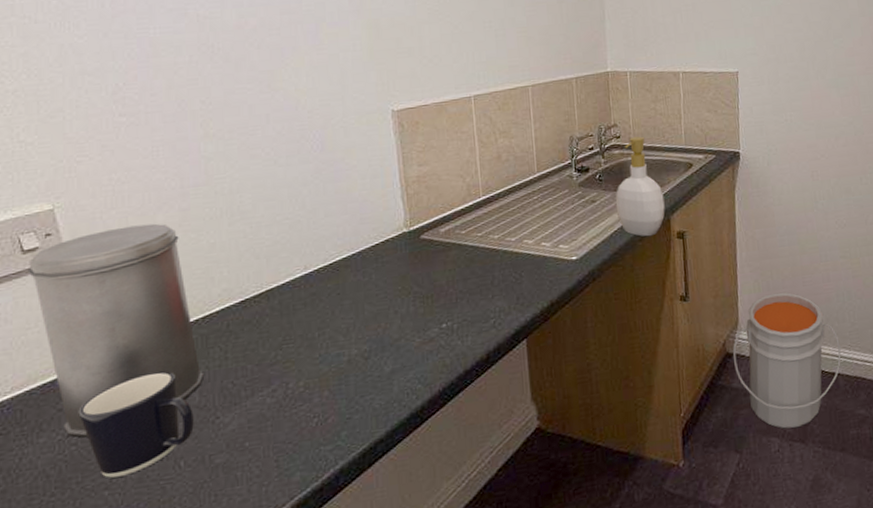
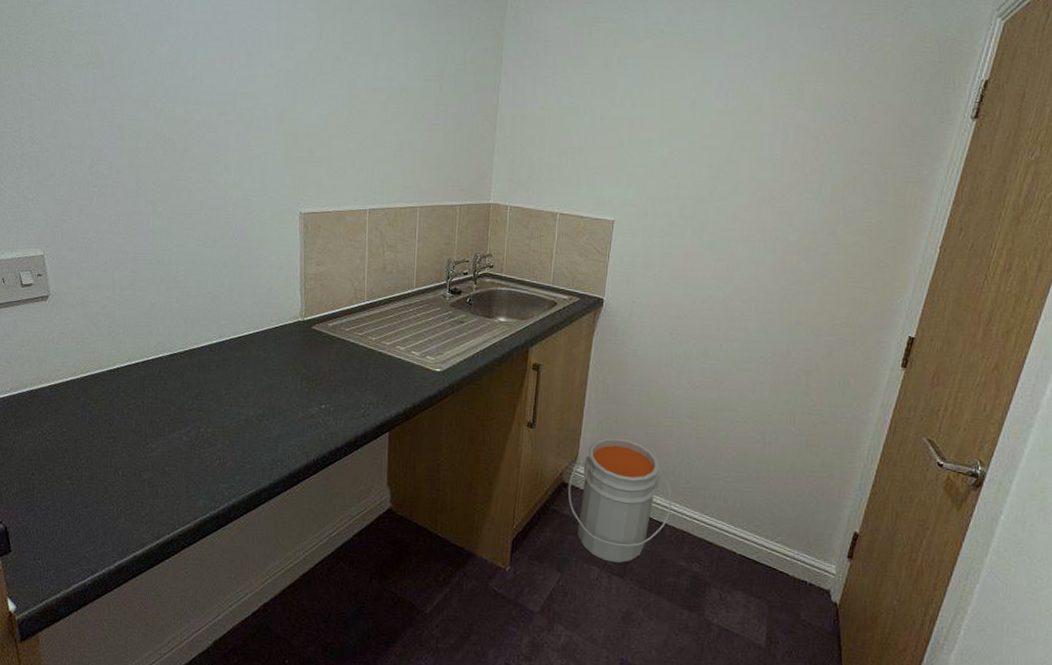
canister: present [27,223,205,438] -> none [24,278,141,437]
mug: present [78,371,194,478] -> none [53,398,131,472]
soap bottle: present [615,136,665,237] -> none [480,269,526,364]

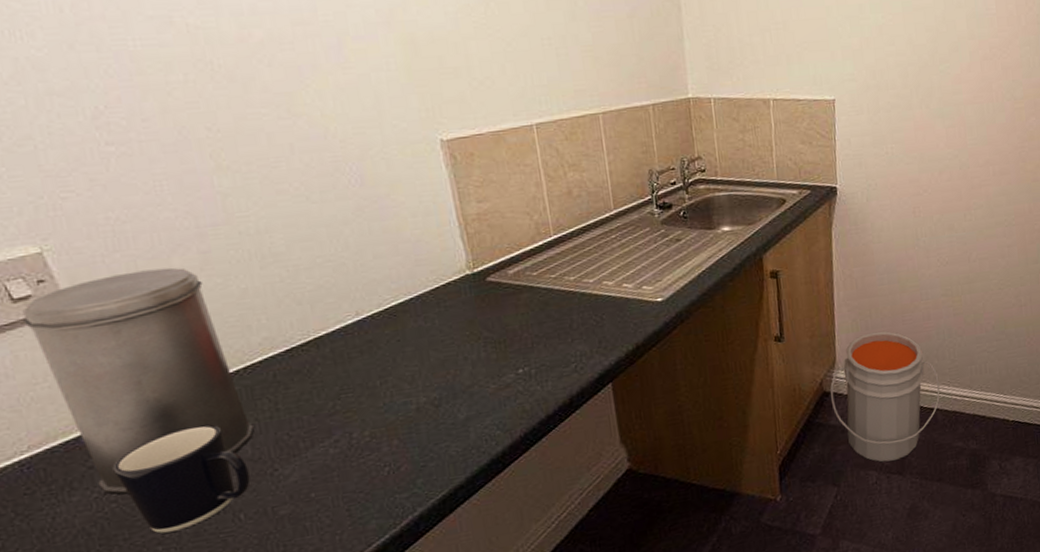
canister: none [24,278,141,437] -> present [22,267,255,495]
mug: none [53,398,131,472] -> present [112,424,251,534]

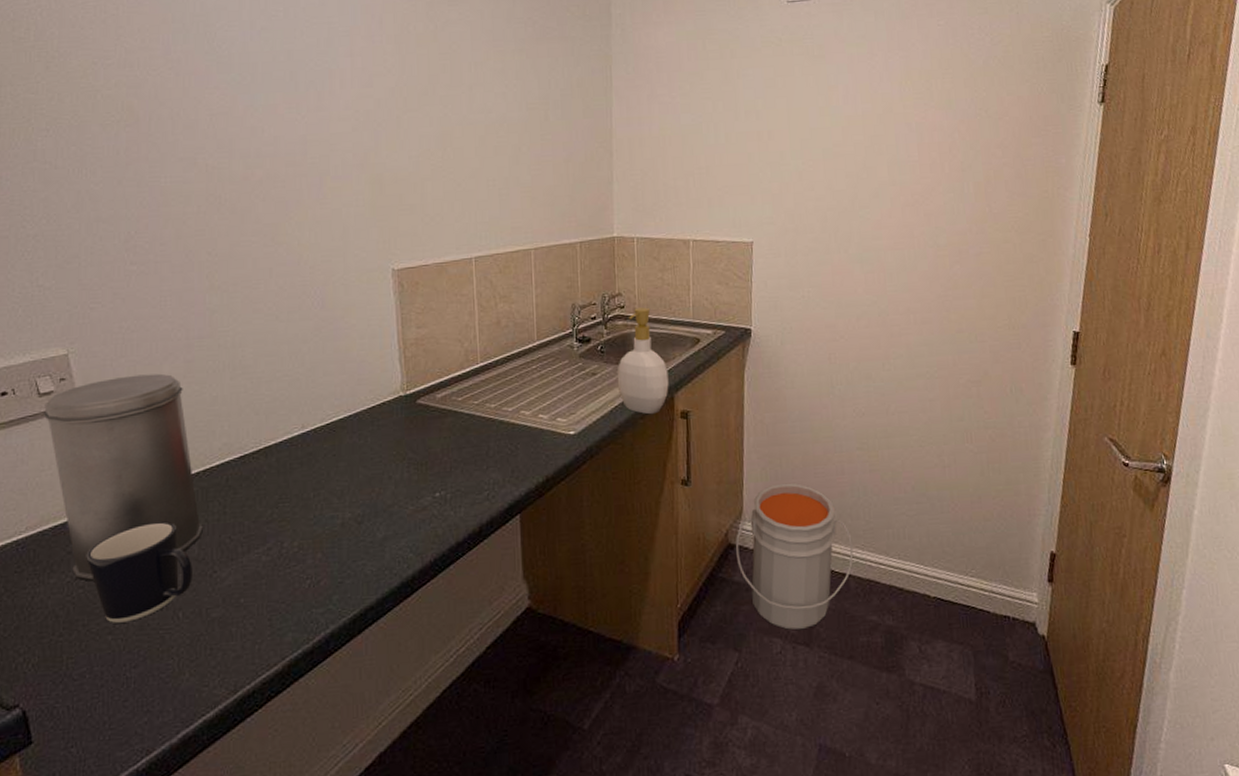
soap bottle: none [702,170,757,277] -> present [617,307,669,415]

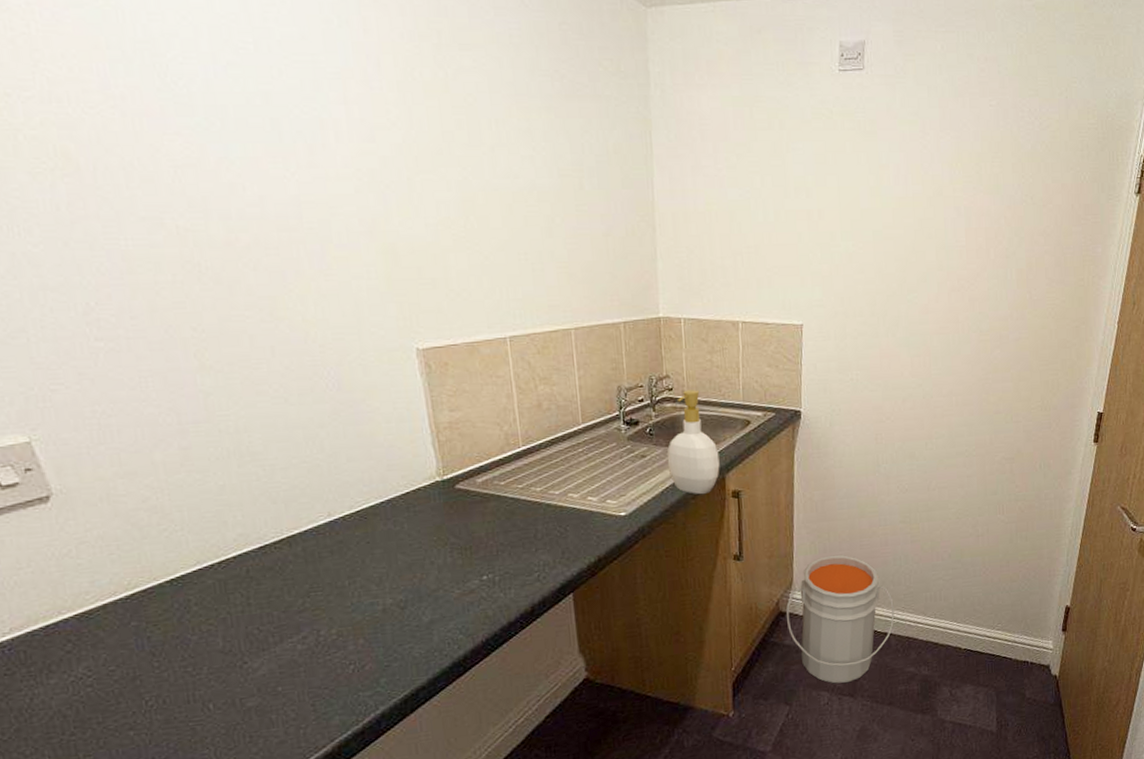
canister: present [43,373,204,581] -> none [9,462,227,680]
mug: present [86,521,192,623] -> none [89,615,221,719]

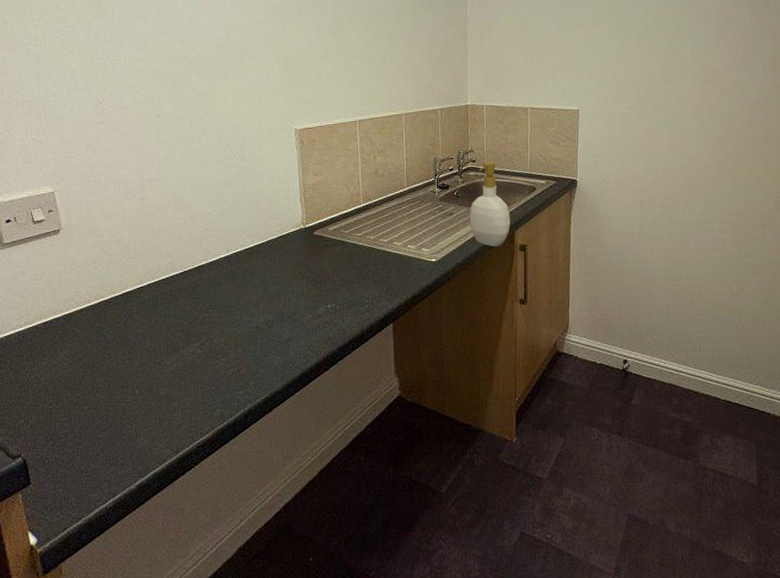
bucket: present [786,555,895,684] -> none [563,304,658,422]

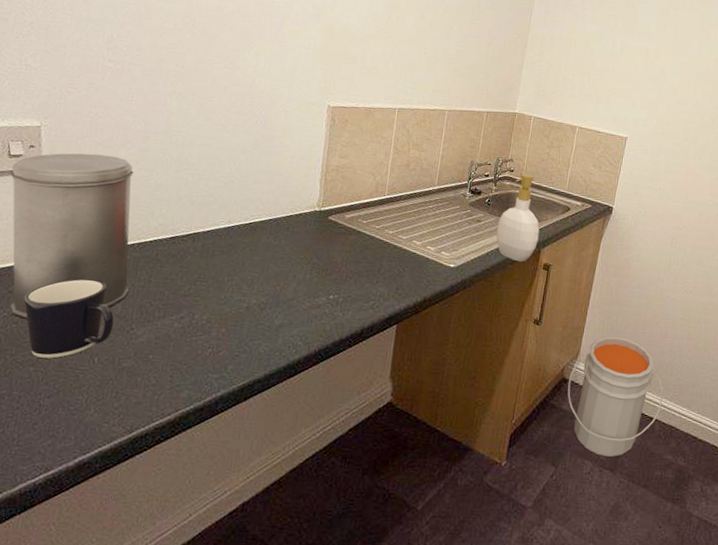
canister: none [36,208,154,364] -> present [9,153,134,319]
mug: none [68,321,146,397] -> present [23,278,114,359]
bucket: none [563,304,658,422] -> present [567,336,664,458]

